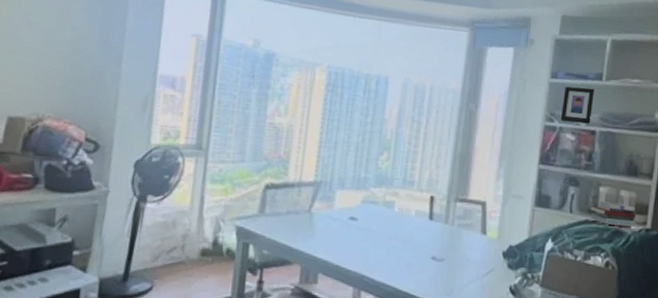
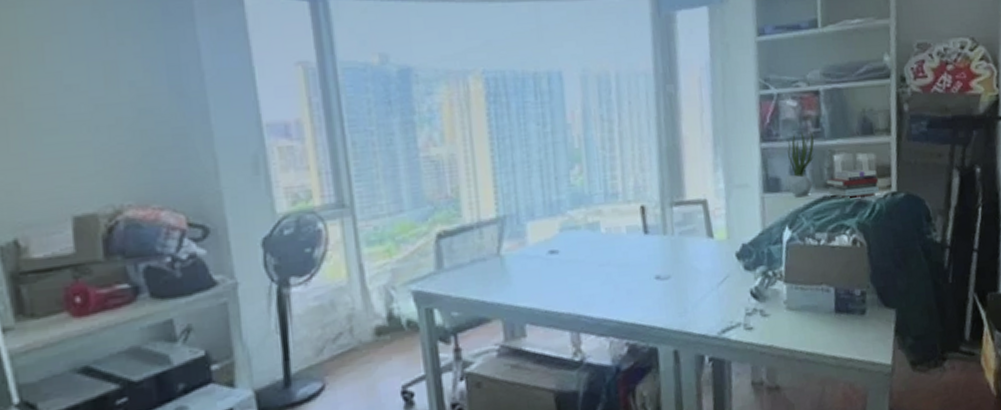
potted plant: none [555,162,585,217] -> present [785,131,815,197]
picture frame: present [560,86,594,124] -> none [775,39,812,86]

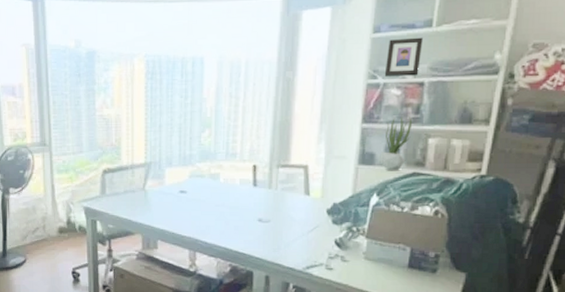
picture frame: none [775,39,812,86] -> present [384,37,423,76]
books: present [826,168,879,199] -> none [418,152,470,176]

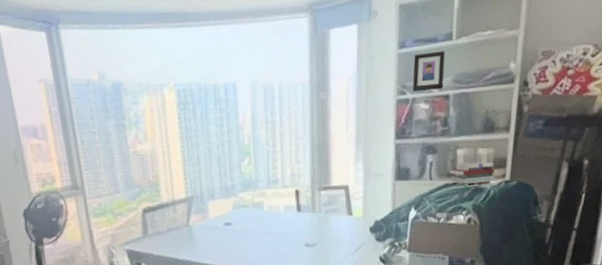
potted plant: present [380,116,413,171] -> none [414,129,442,184]
books: none [418,152,470,176] -> present [449,161,495,186]

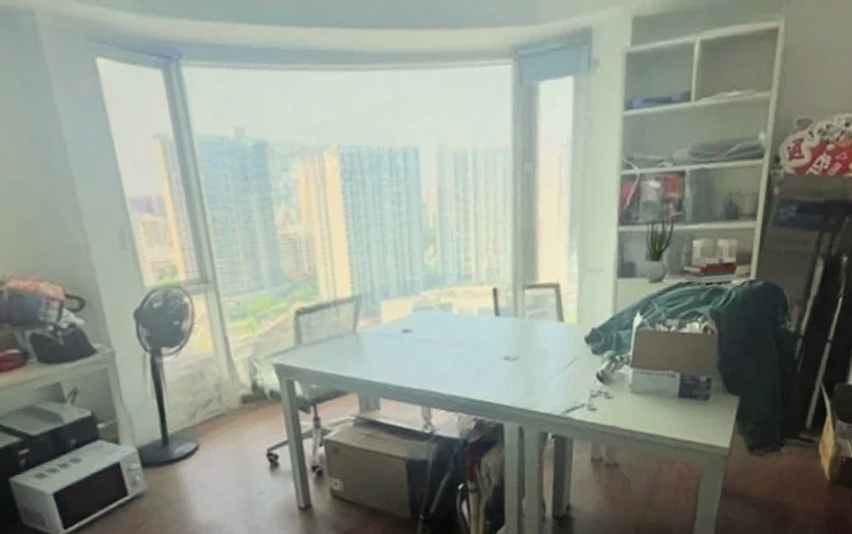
picture frame: present [412,50,445,92] -> none [640,114,681,165]
potted plant: none [414,129,442,184] -> present [641,214,675,283]

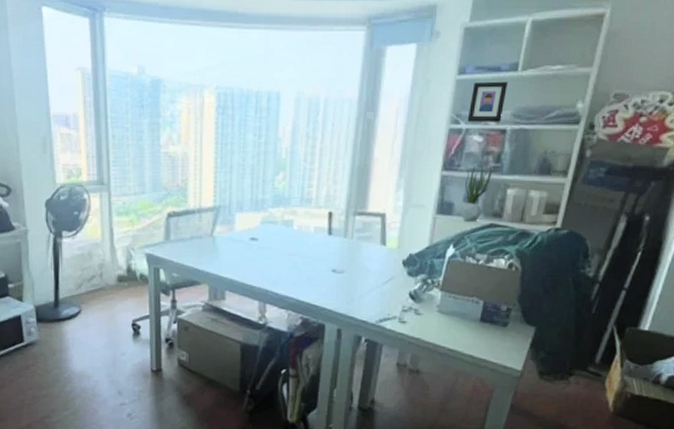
picture frame: none [640,114,681,165] -> present [467,81,508,122]
books: present [683,255,738,286] -> none [495,203,546,229]

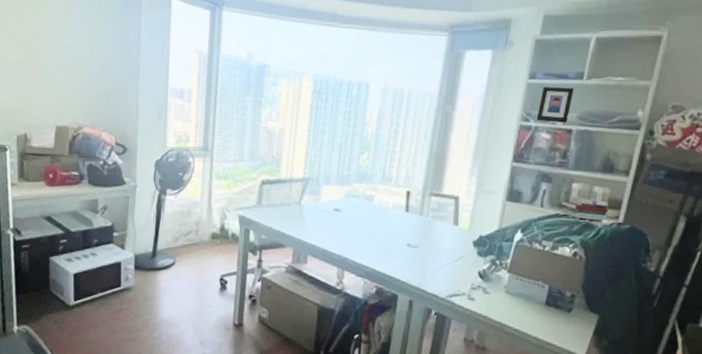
potted plant: present [458,165,493,222] -> none [526,159,559,211]
books: none [495,203,546,229] -> present [561,196,609,222]

